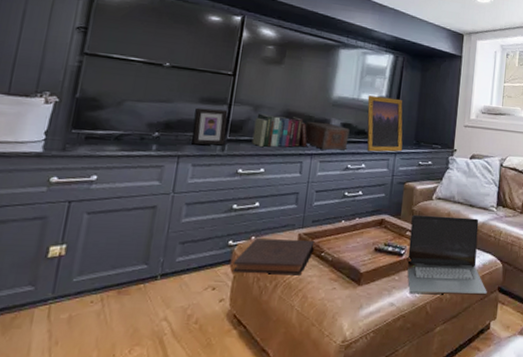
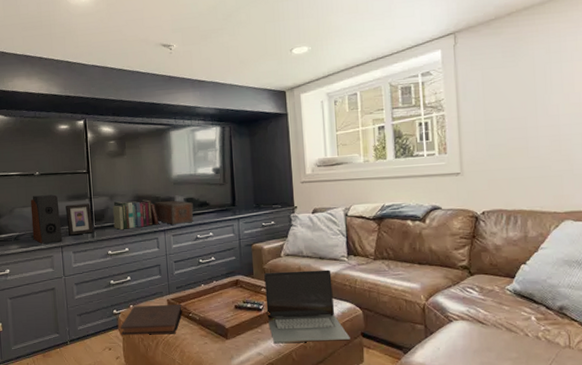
speaker: none [141,90,188,151] -> present [30,194,63,244]
picture frame: present [366,95,403,152] -> none [203,167,245,221]

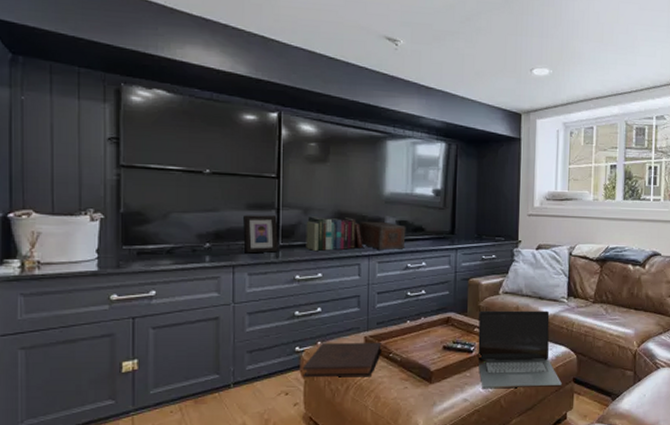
speaker: present [30,194,63,244] -> none [194,199,236,261]

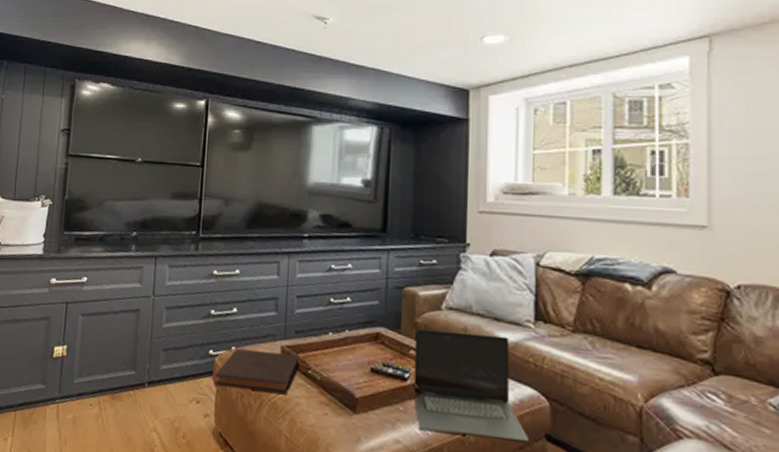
picture frame: present [243,215,278,254] -> none [166,204,199,245]
books: present [306,216,363,252] -> none [225,207,284,246]
decorative box: present [359,221,406,250] -> none [280,213,331,248]

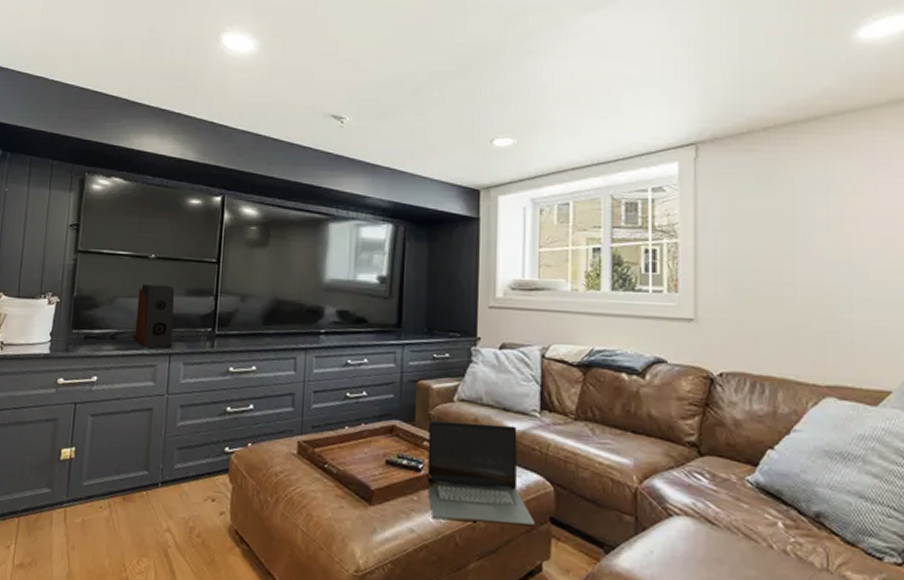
speaker: none [122,187,161,251] -> present [134,284,175,349]
book: present [215,349,301,395] -> none [230,445,318,490]

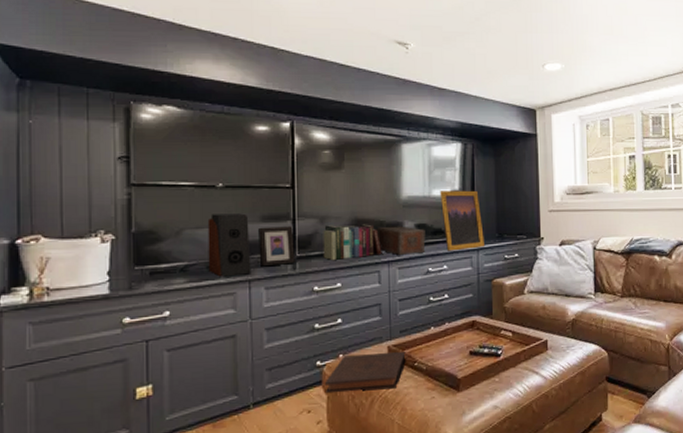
picture frame: none [181,301,215,342] -> present [258,226,295,267]
book: none [230,445,318,490] -> present [324,351,407,394]
books: none [241,304,300,343] -> present [323,224,382,261]
decorative box: none [297,310,347,344] -> present [377,226,426,256]
picture frame: none [365,276,412,344] -> present [440,190,486,251]
laptop: present [427,420,535,527] -> none [505,308,595,394]

